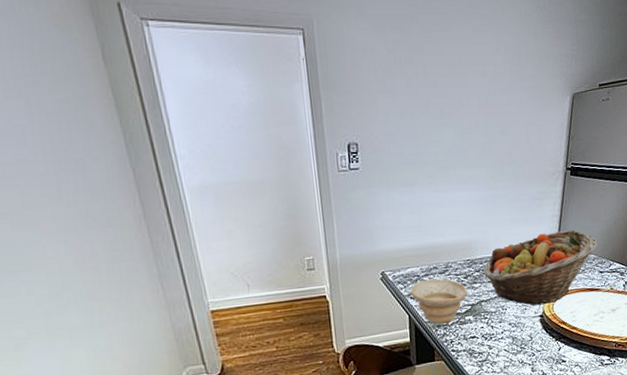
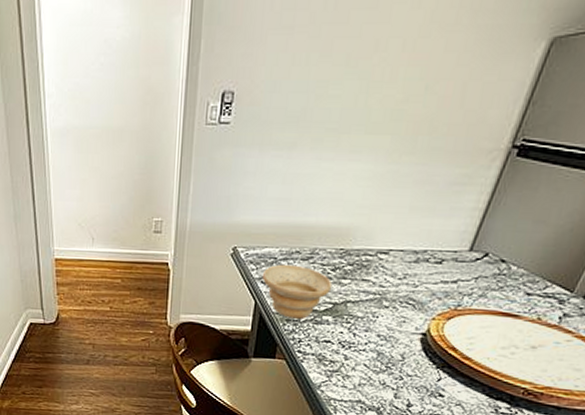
fruit basket: present [484,230,598,306] -> none [358,230,535,321]

